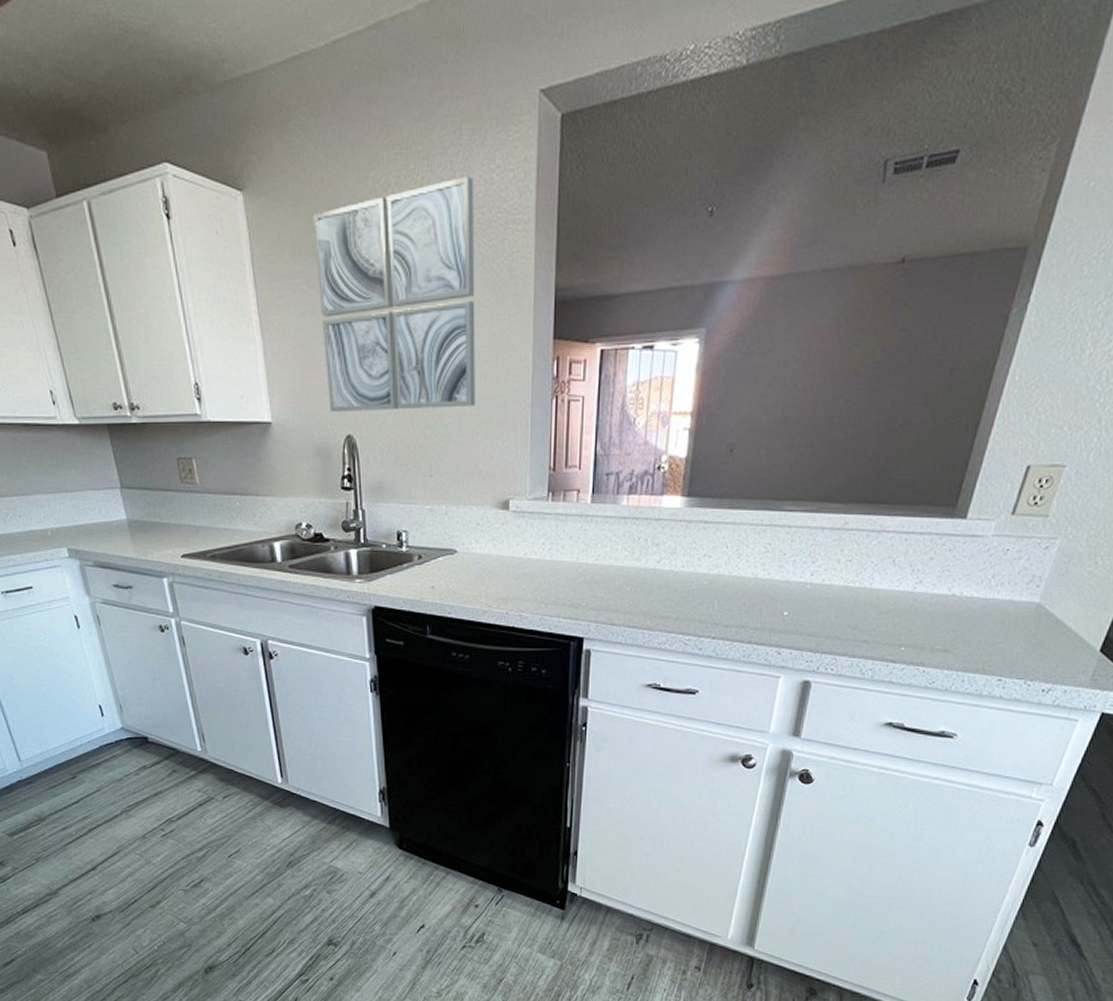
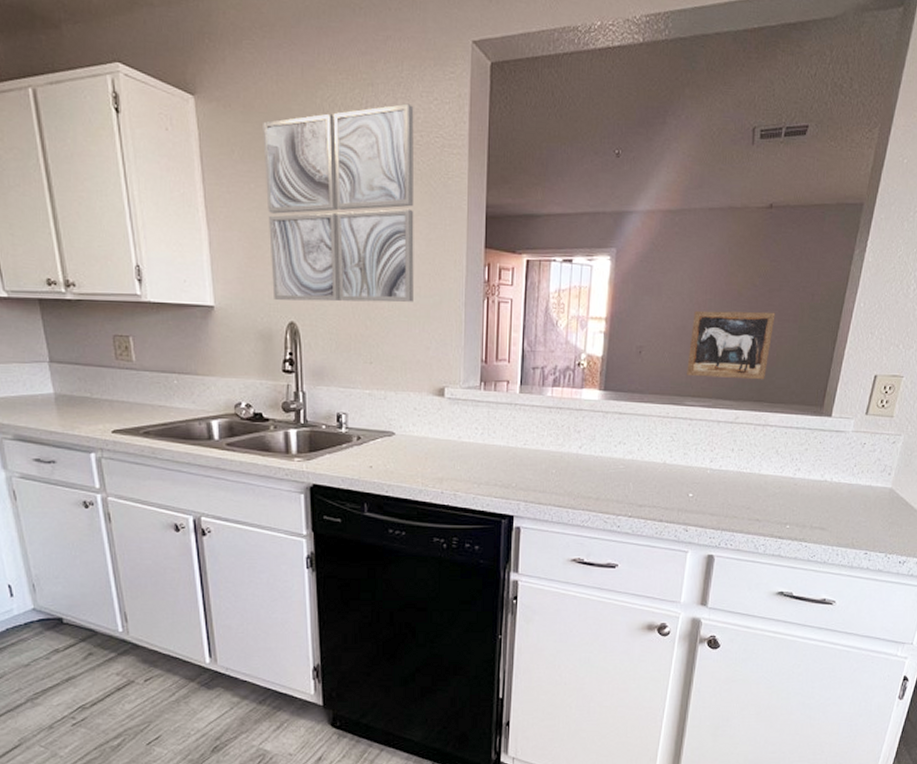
wall art: none [786,394,902,477] -> present [687,310,776,380]

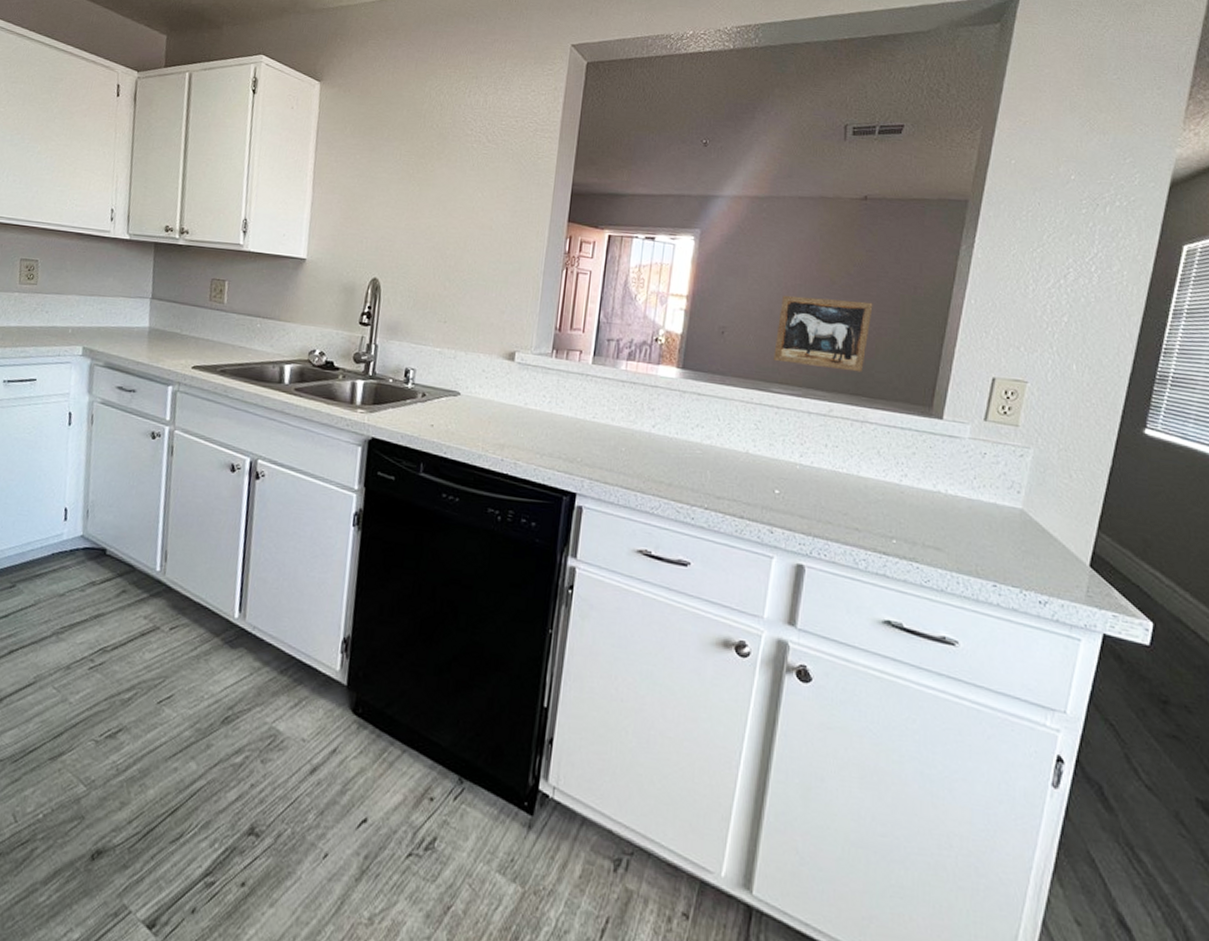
wall art: present [263,103,414,303] -> none [361,93,512,267]

